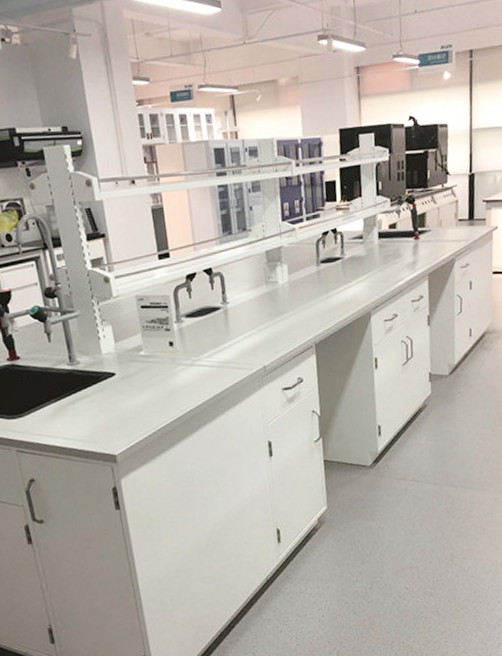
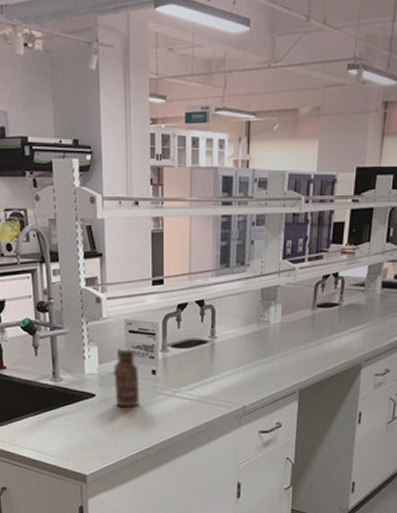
drink bottle: none [130,323,161,382] -> present [113,348,139,408]

